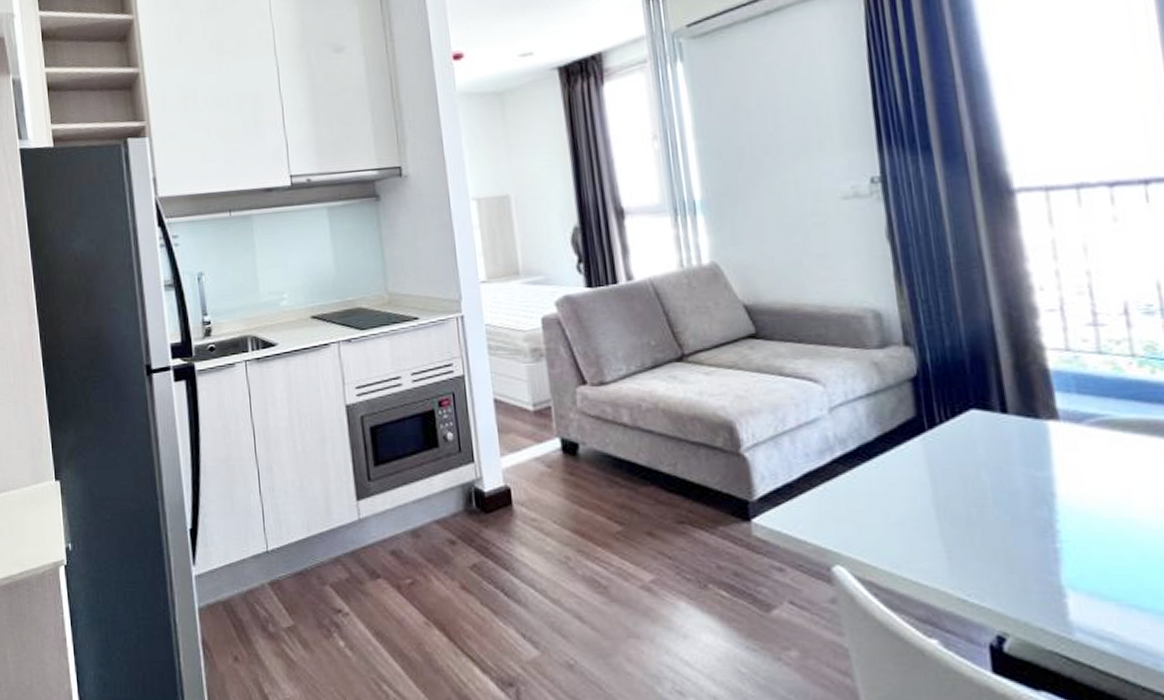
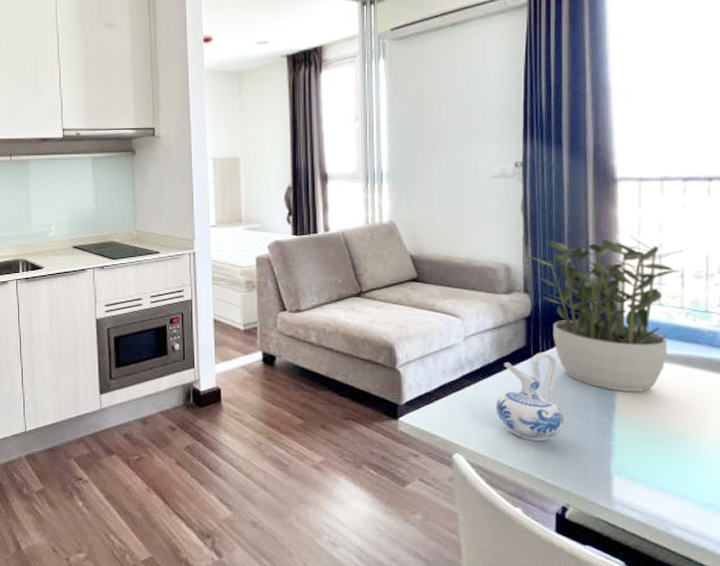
ceramic pitcher: none [884,423,984,545] -> present [496,352,564,441]
potted plant: none [905,262,1127,473] -> present [529,235,687,392]

